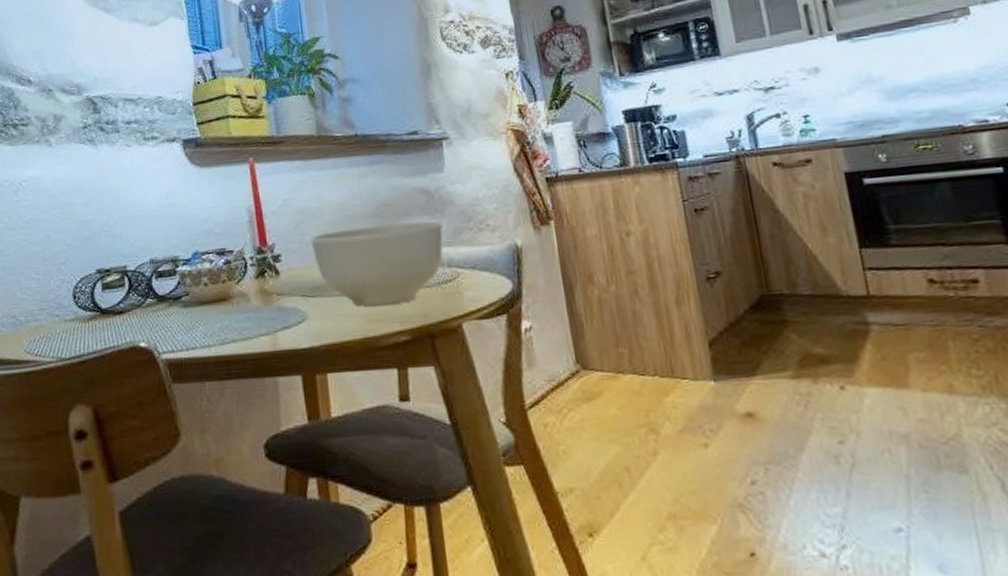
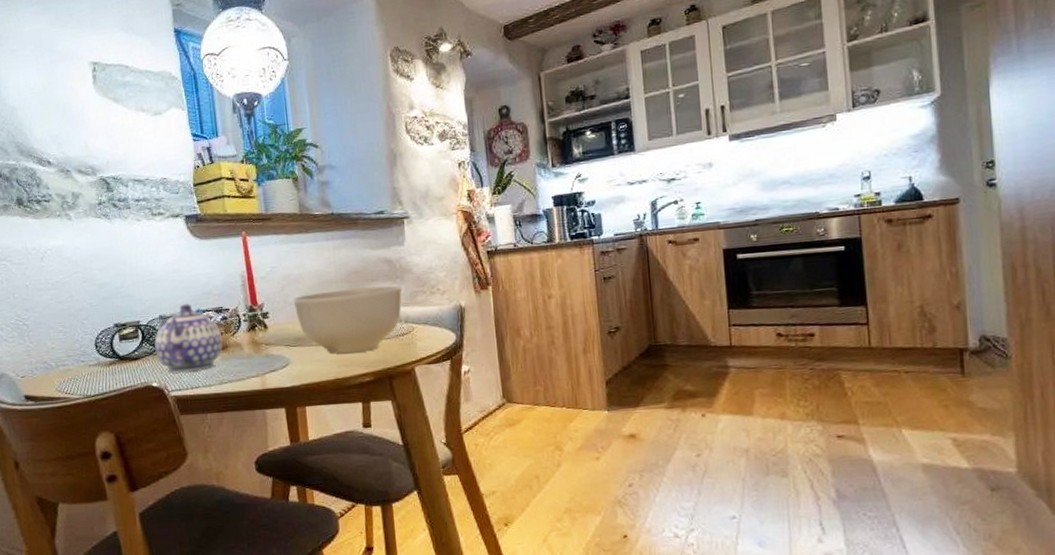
teapot: none [143,245,226,330] -> present [154,304,223,373]

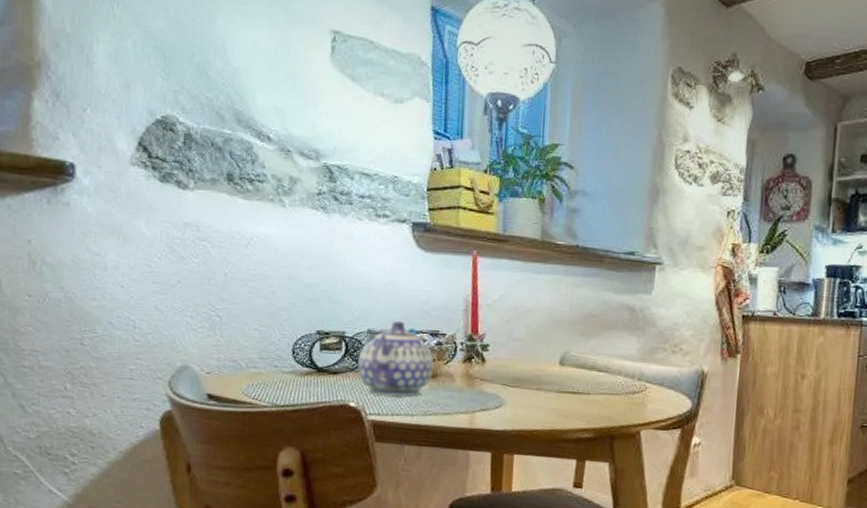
bowl: present [293,285,402,354] -> none [518,331,640,405]

